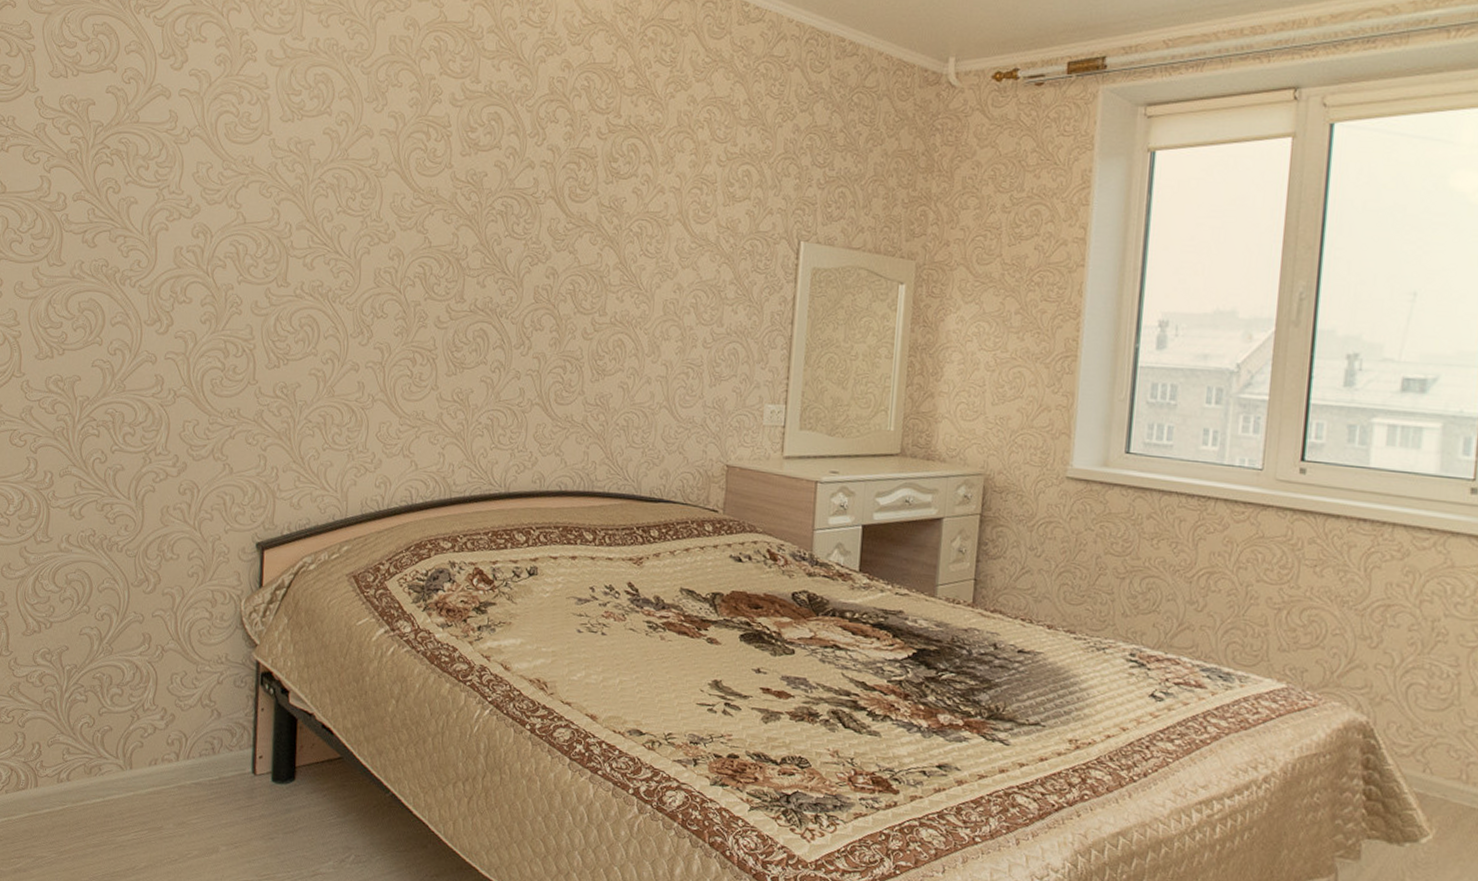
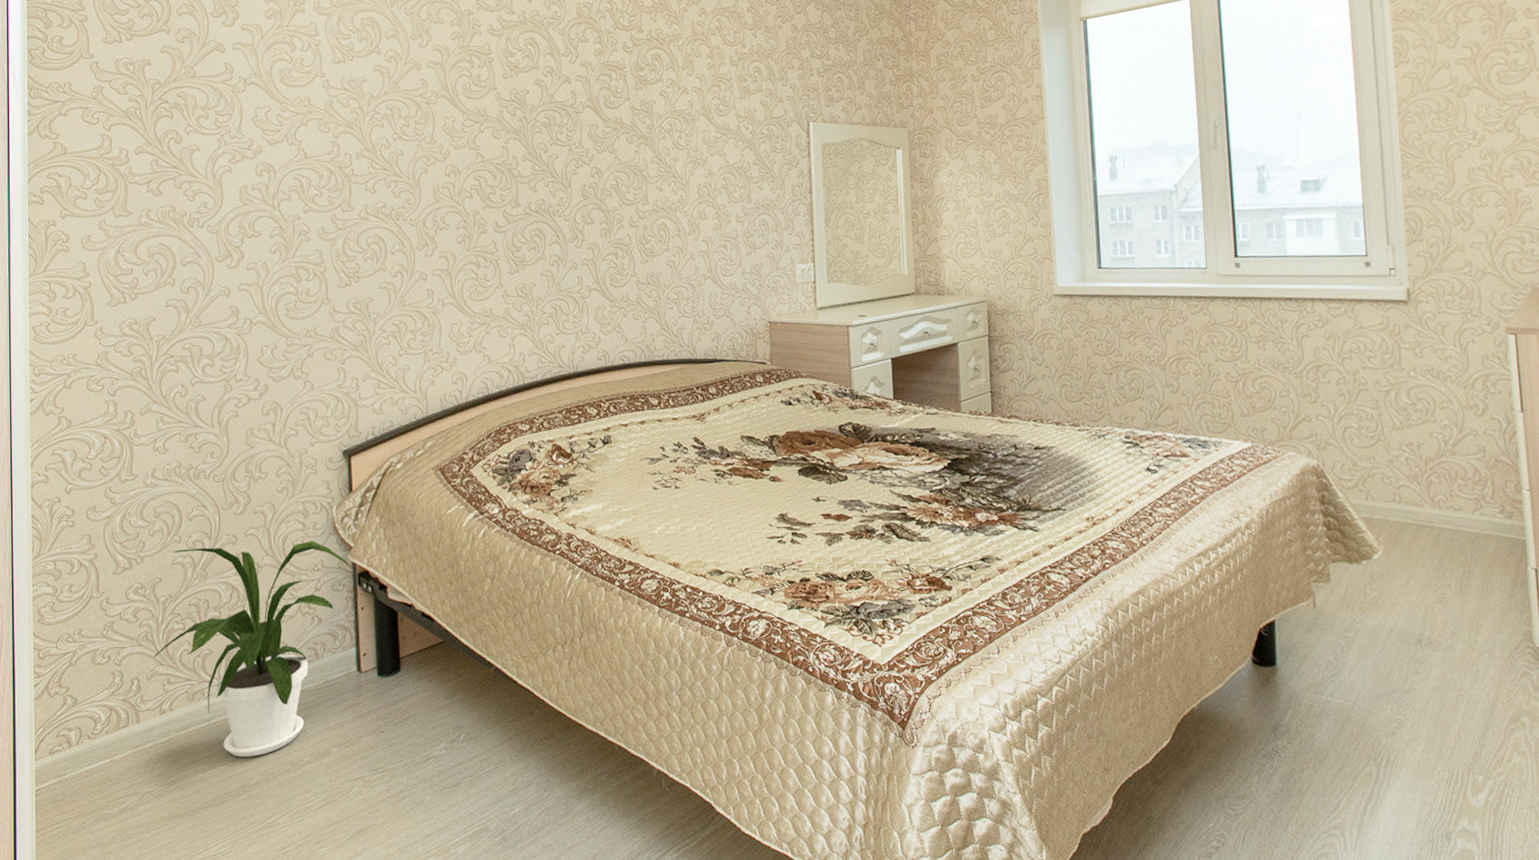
house plant: none [55,620,252,841] -> present [153,541,348,757]

